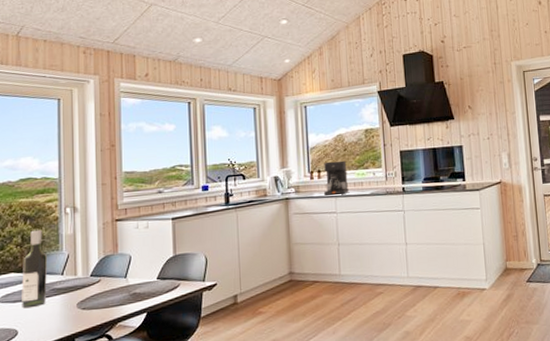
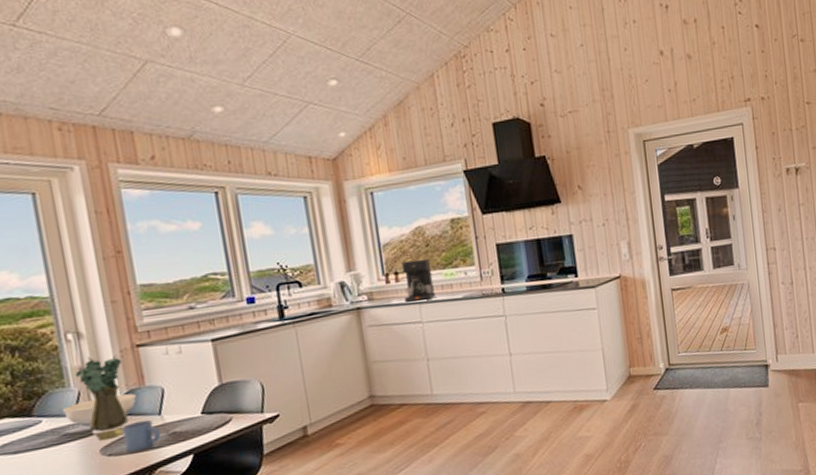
bottle: present [22,229,48,309] -> none [18,362,58,460]
bowl: none [55,259,110,284] -> present [63,393,137,427]
vase: none [67,227,102,297] -> present [75,355,129,441]
mug: none [96,281,125,309] -> present [122,419,162,454]

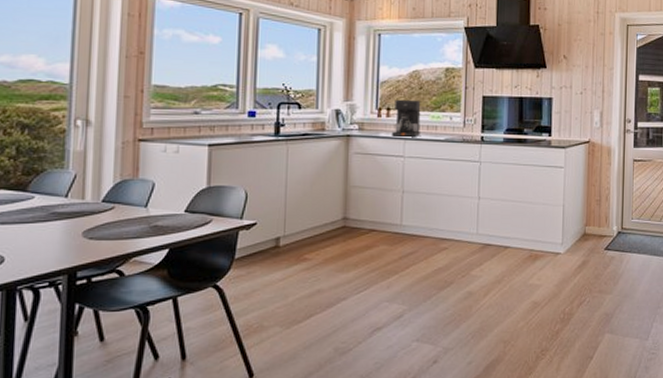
bowl: present [63,393,137,427] -> none [57,183,127,208]
vase: present [75,355,129,441] -> none [75,144,121,224]
mug: present [122,419,162,454] -> none [107,210,144,240]

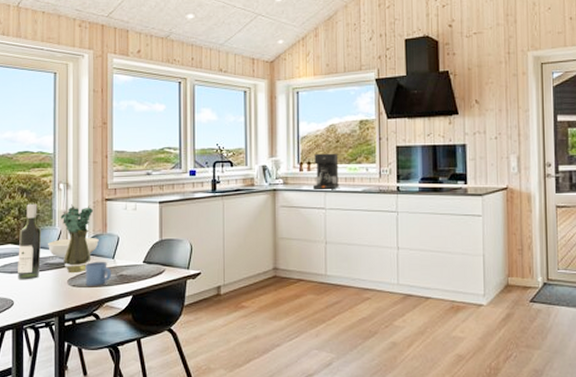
bottle: none [12,142,49,232] -> present [18,203,42,280]
bowl: none [57,183,127,208] -> present [48,238,99,260]
vase: none [75,144,121,224] -> present [60,204,93,274]
mug: none [107,210,144,240] -> present [85,261,112,287]

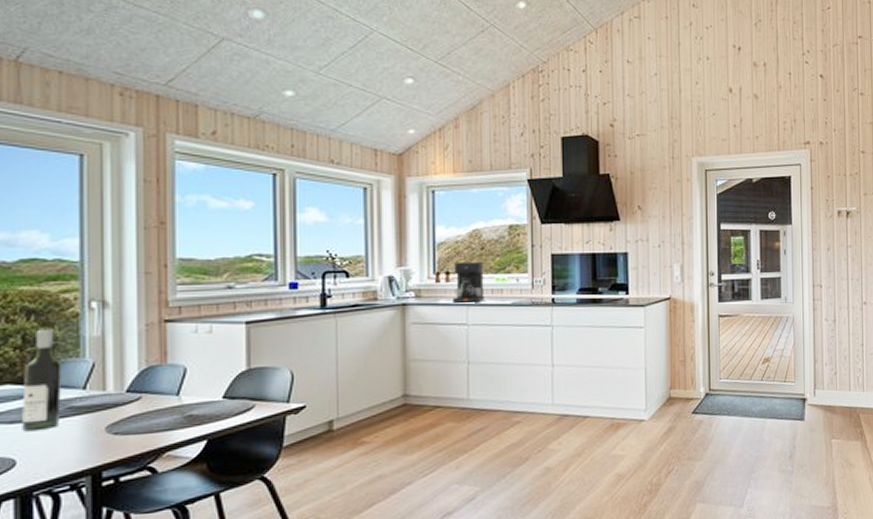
bowl: present [48,238,99,260] -> none [73,370,155,401]
vase: present [60,204,93,274] -> none [92,328,145,418]
mug: present [85,261,112,287] -> none [134,399,176,434]

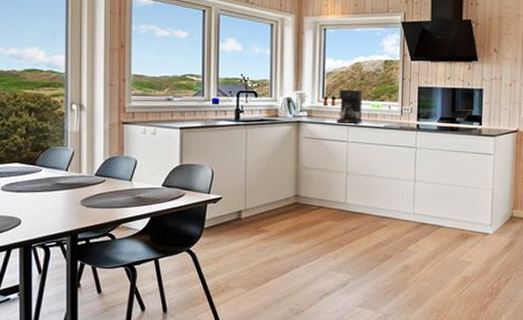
bottle: present [22,328,63,432] -> none [25,123,53,199]

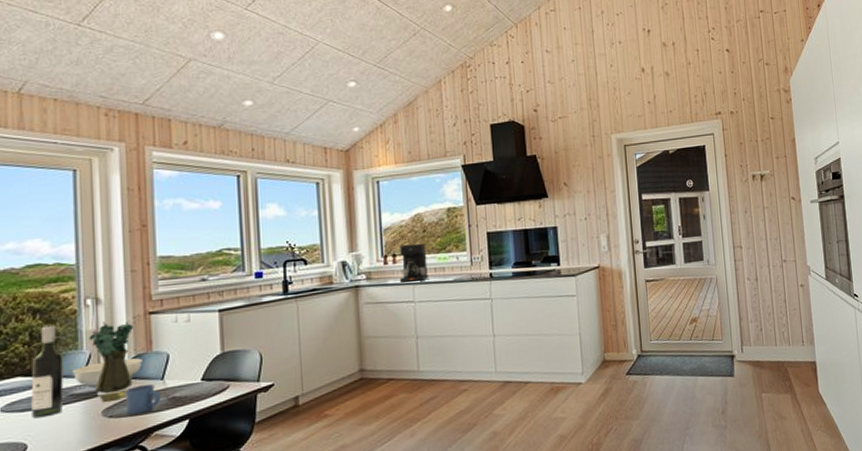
bottle: none [25,123,53,199] -> present [31,325,64,419]
bowl: none [59,159,115,180] -> present [73,358,142,388]
vase: none [73,126,109,194] -> present [89,321,133,403]
mug: none [100,183,129,209] -> present [125,383,162,417]

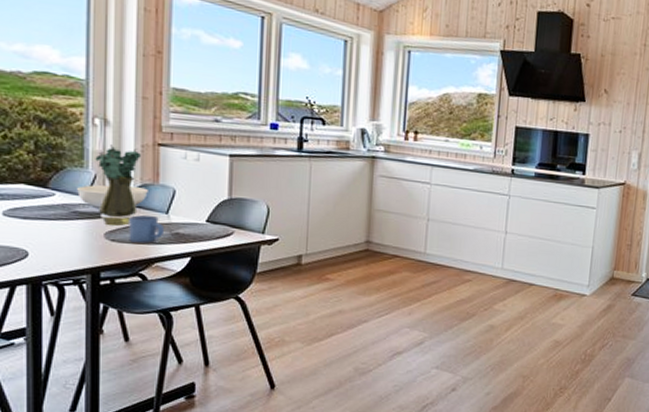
bottle: present [31,325,64,419] -> none [34,137,69,229]
coffee maker: present [399,243,428,284] -> none [417,123,451,165]

